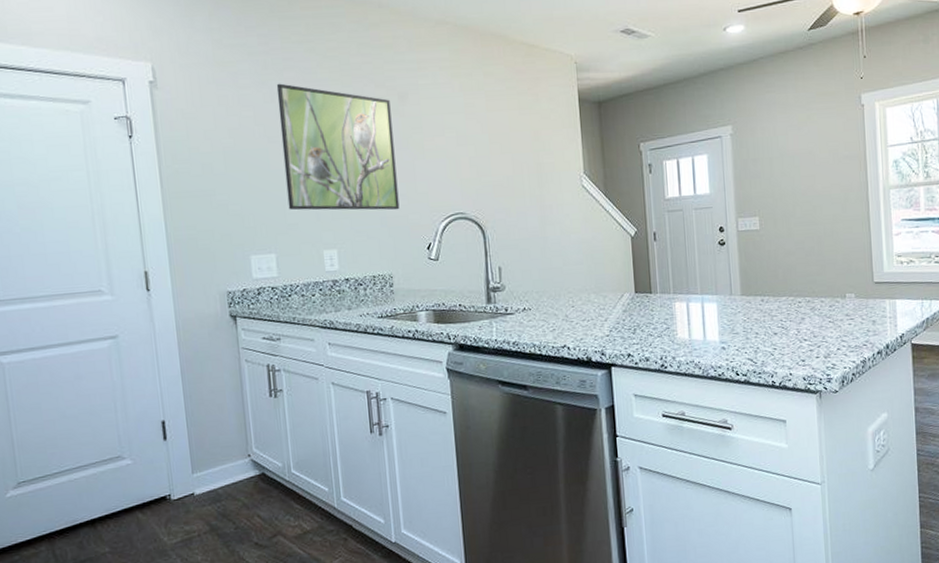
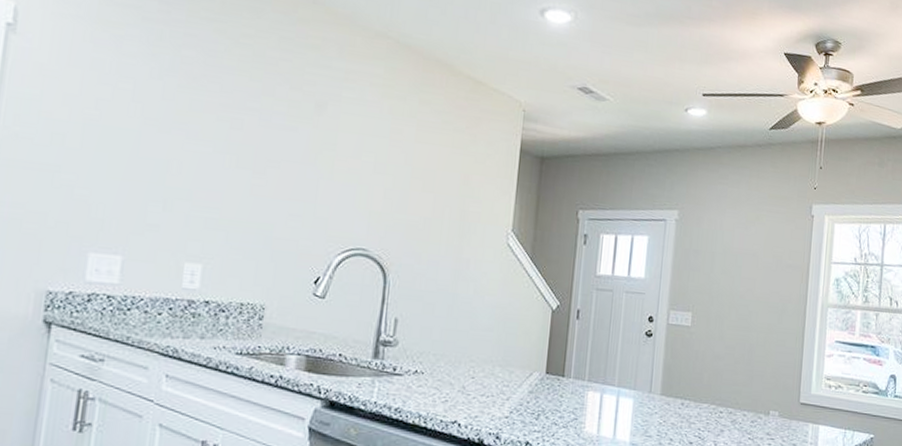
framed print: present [276,83,400,210] -> none [151,59,304,232]

